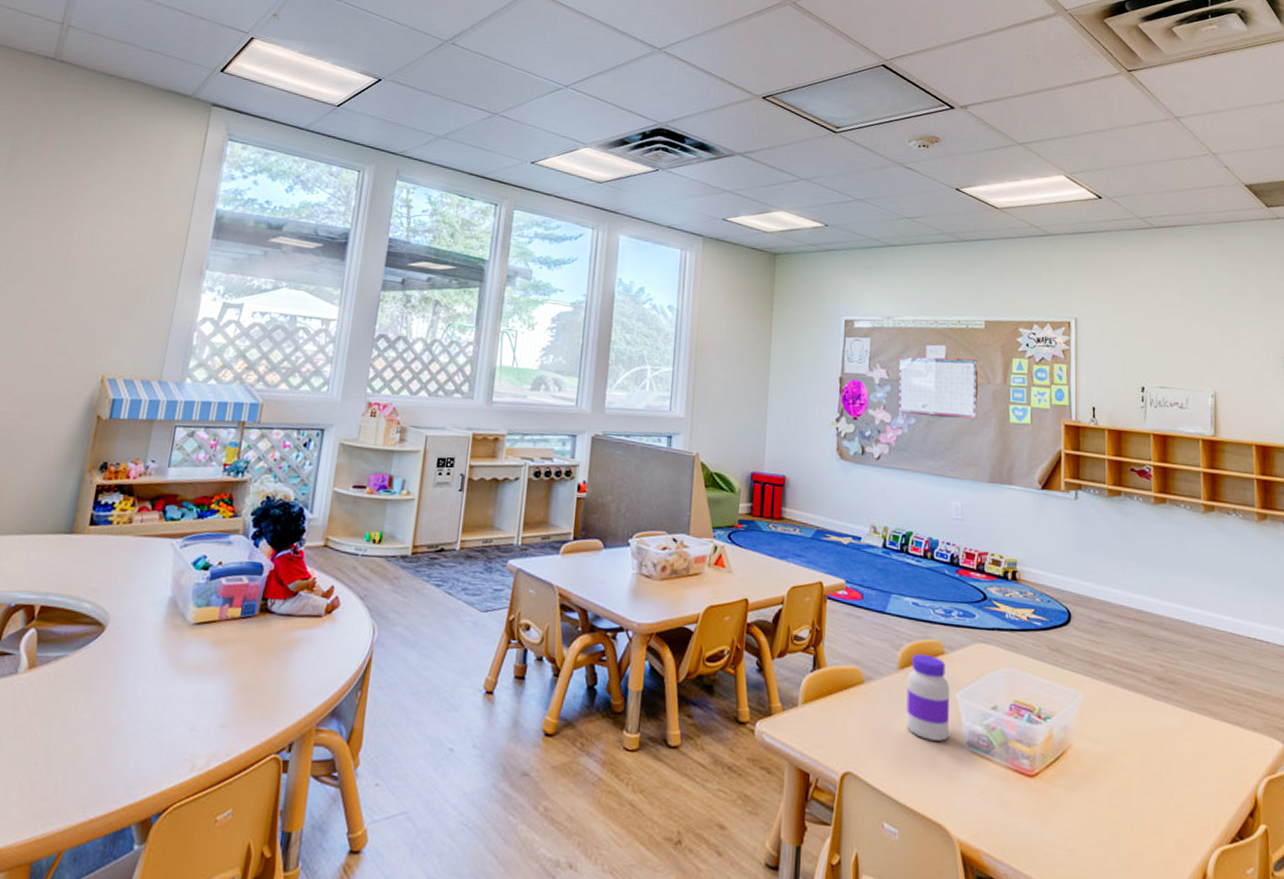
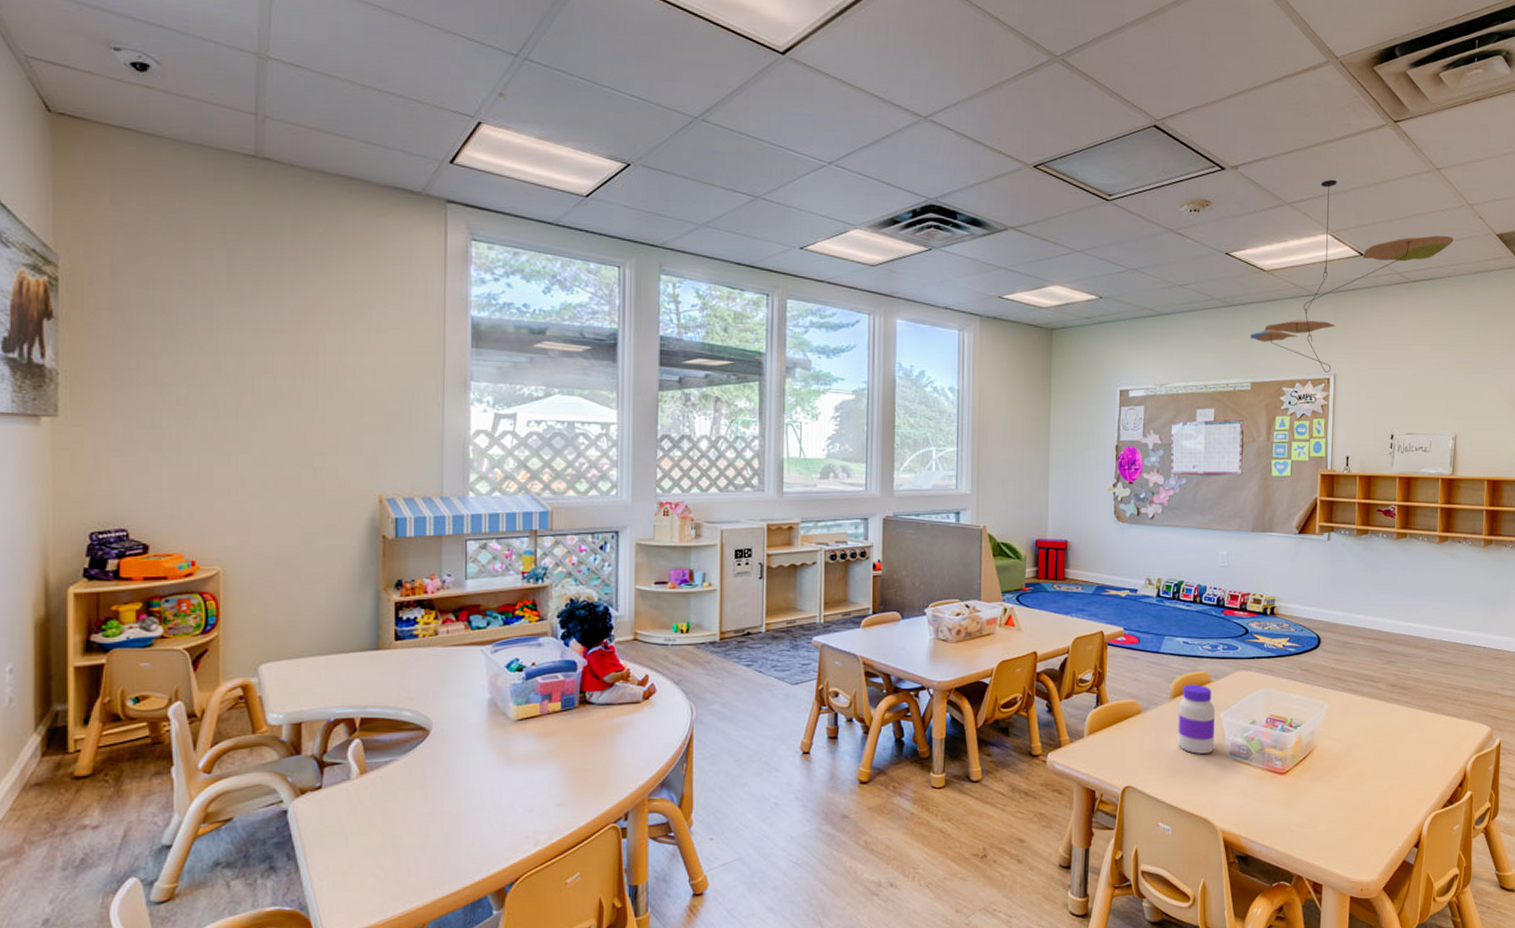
ceiling mobile: none [983,122,1199,316] -> present [1250,179,1454,373]

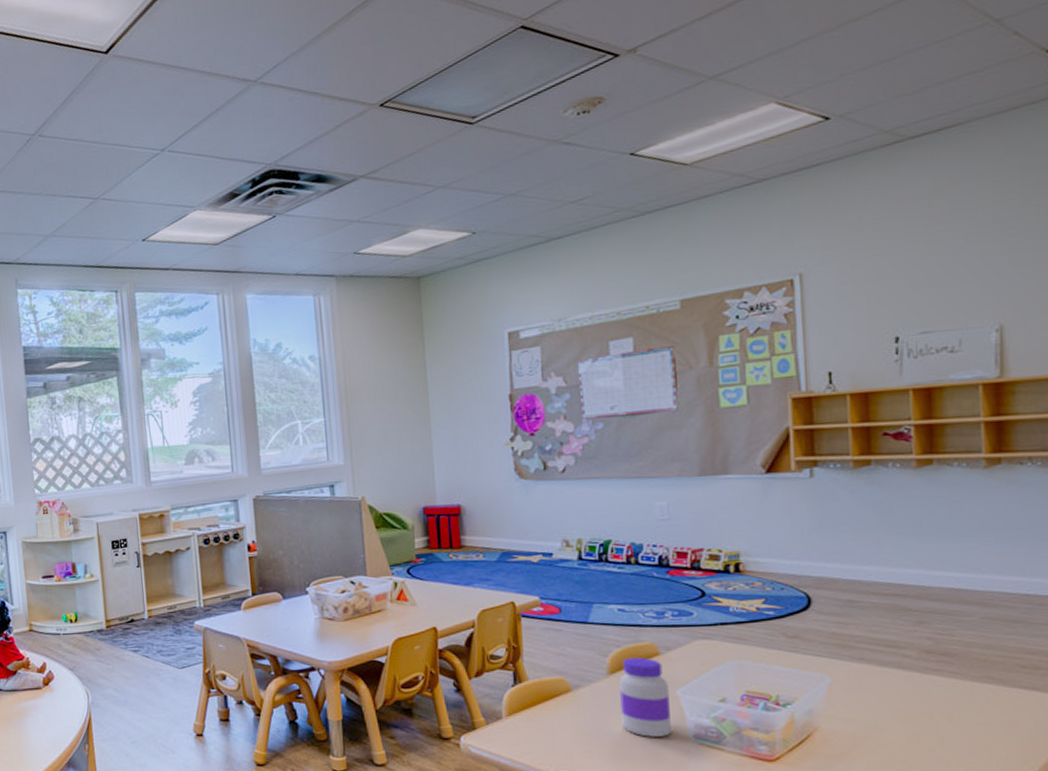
ceiling mobile: present [1250,179,1454,373] -> none [673,33,973,273]

